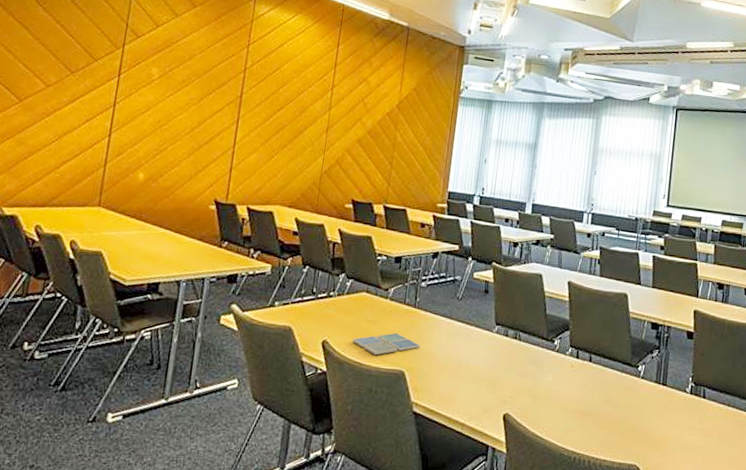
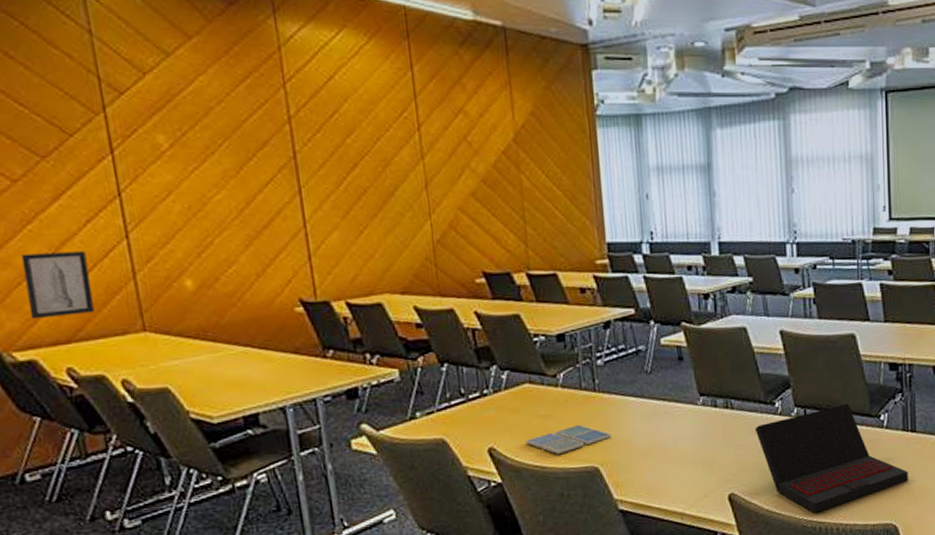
wall art: none [24,137,78,187] -> present [20,251,94,319]
laptop: none [534,351,655,444] -> present [754,403,908,513]

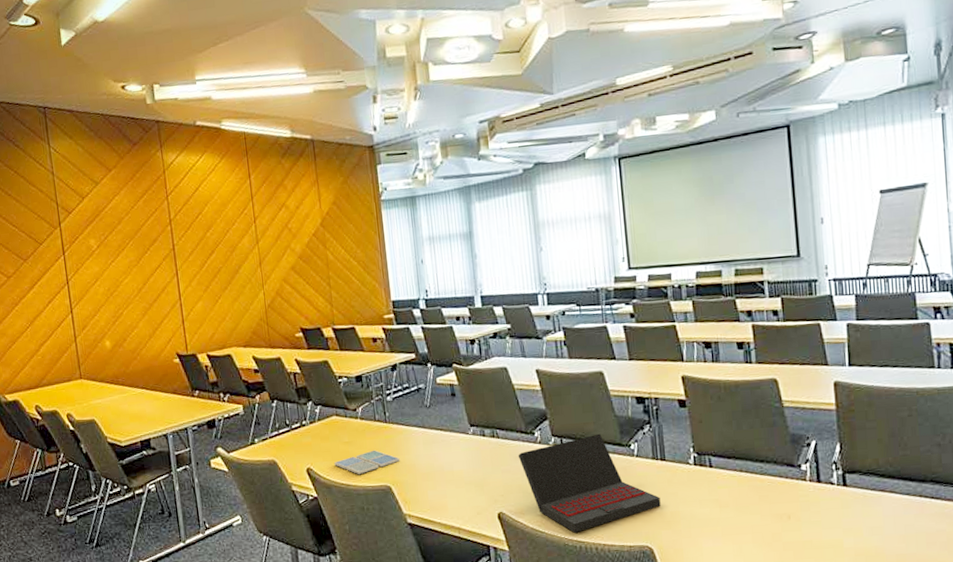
wall art: present [20,251,94,319] -> none [11,323,52,372]

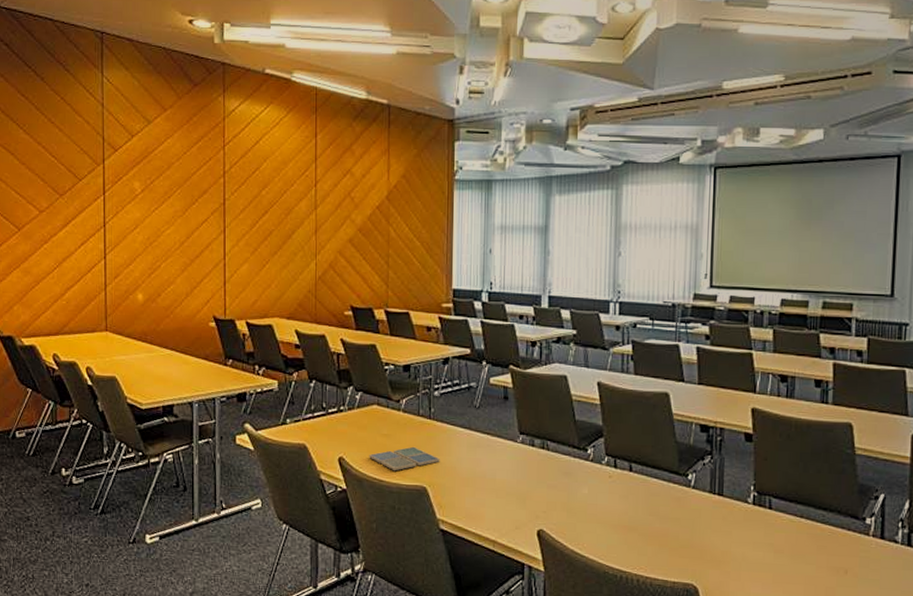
laptop: present [518,433,661,533] -> none [566,458,712,561]

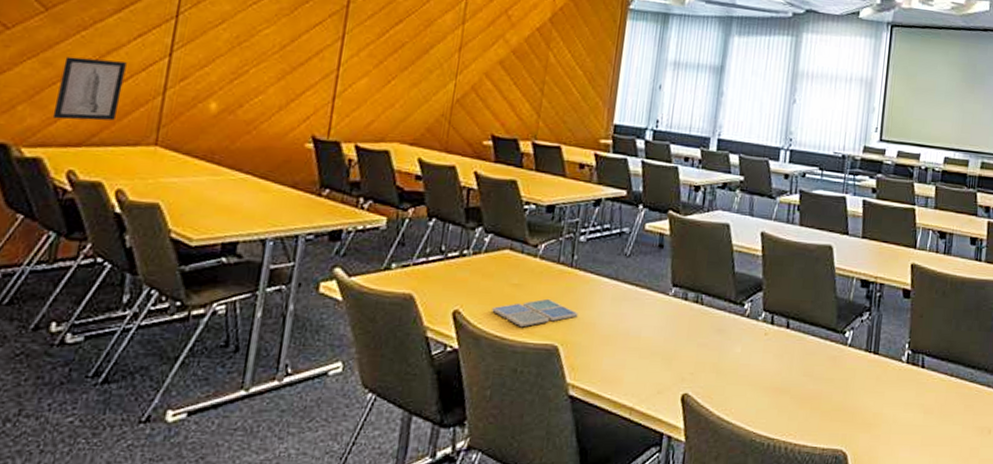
wall art: none [36,266,77,315] -> present [52,56,127,121]

